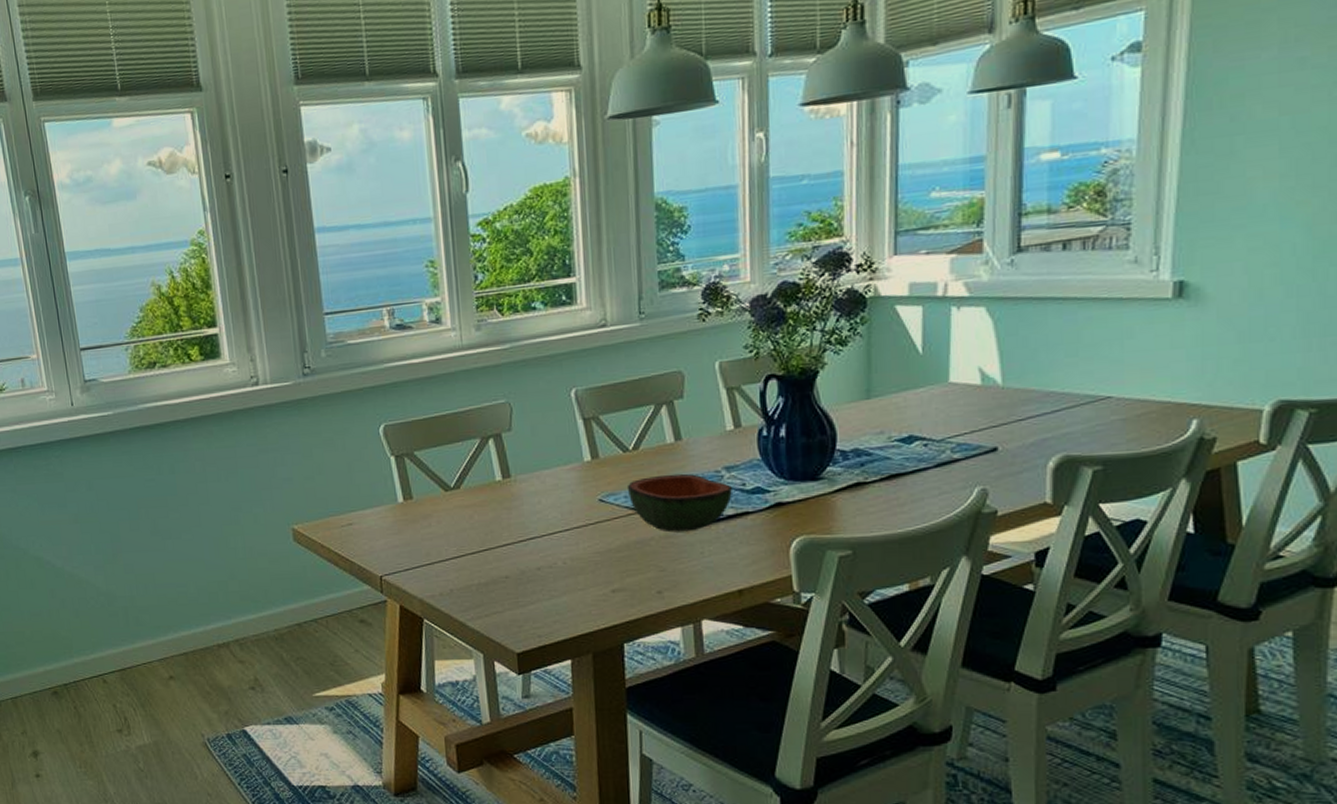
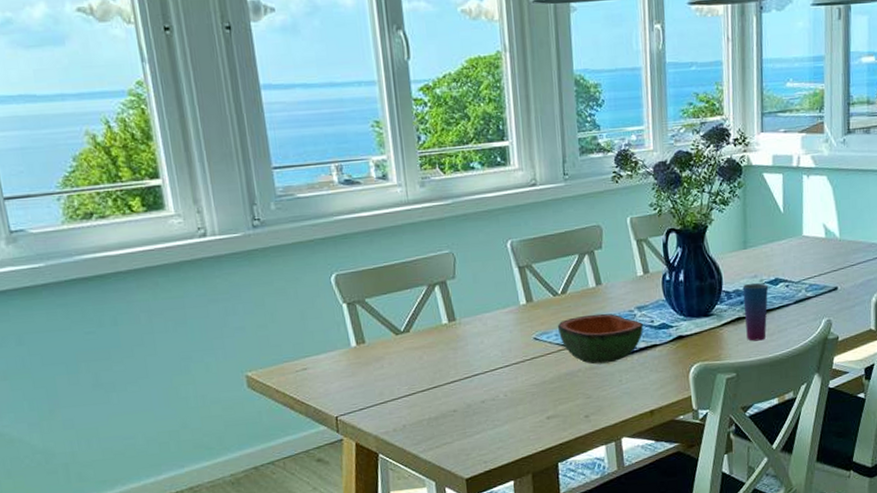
cup: none [863,440,900,512] -> present [742,282,769,341]

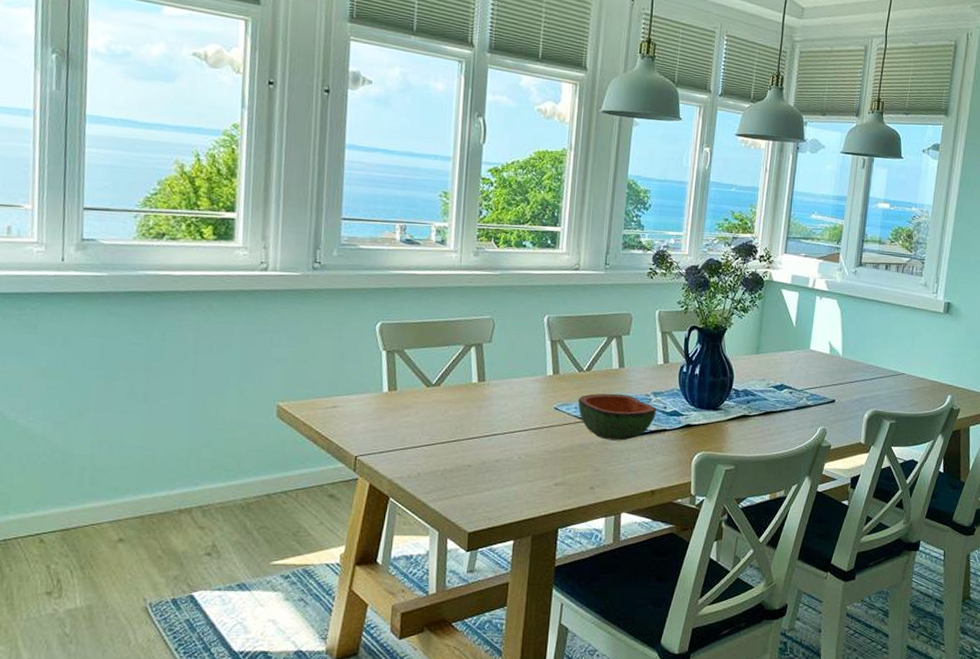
cup: present [742,282,769,341] -> none [749,385,774,439]

